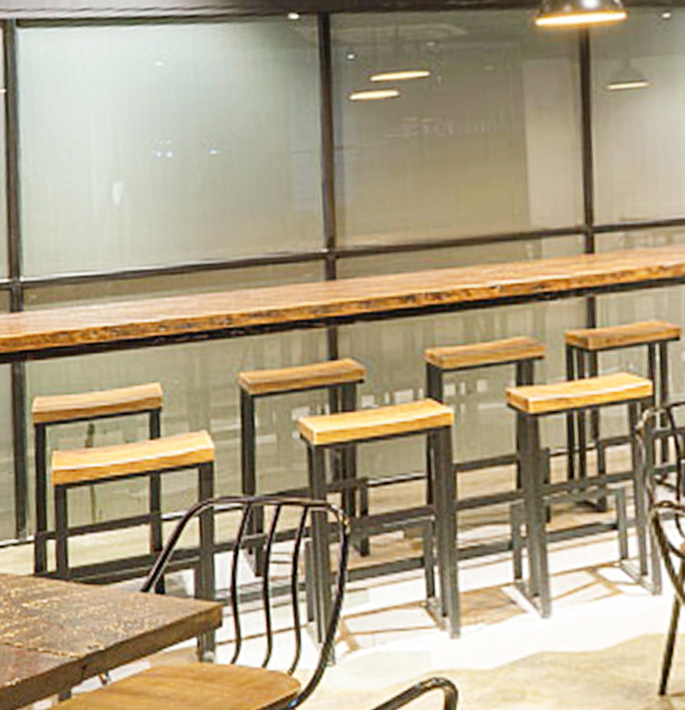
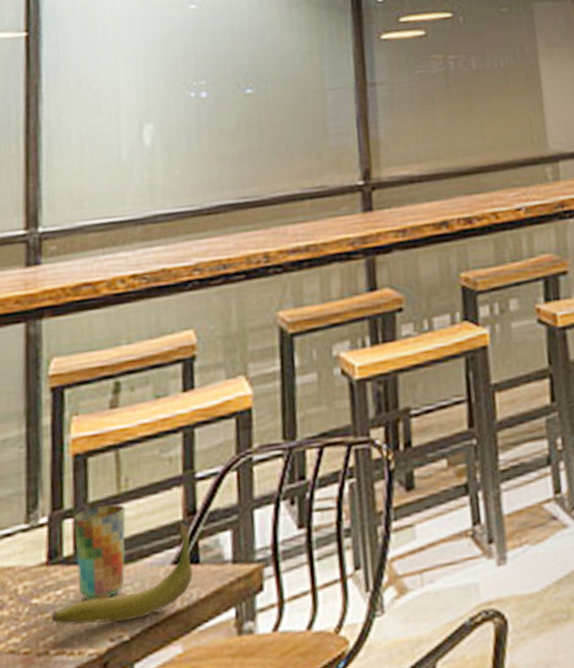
banana: none [39,555,159,634] -> present [51,521,193,625]
cup: none [56,532,101,613] -> present [74,503,127,600]

